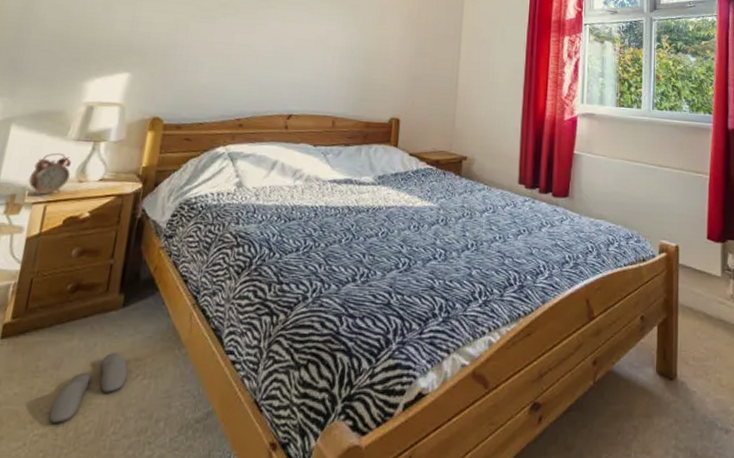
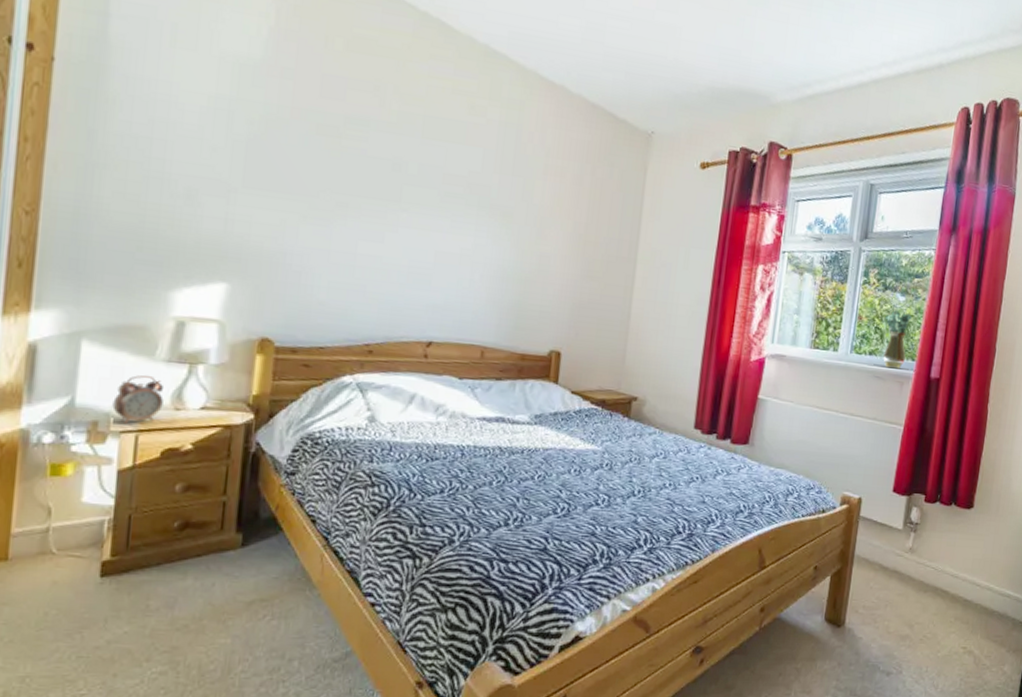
slippers: present [49,352,128,423] -> none [167,592,253,661]
vase: none [679,67,704,122] -> present [883,308,912,369]

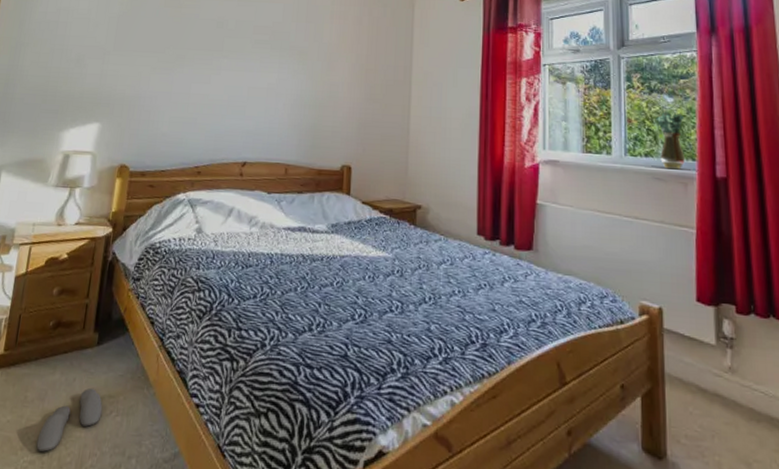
alarm clock: present [112,375,165,424] -> none [16,198,52,237]
slippers: none [167,592,253,661] -> present [36,388,103,452]

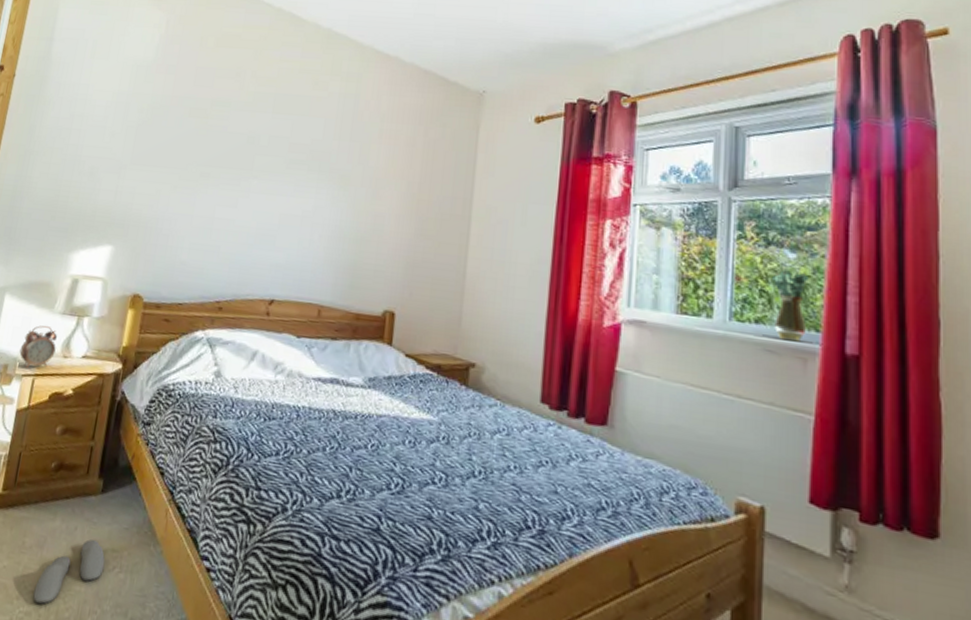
alarm clock: none [16,198,52,237] -> present [19,325,58,368]

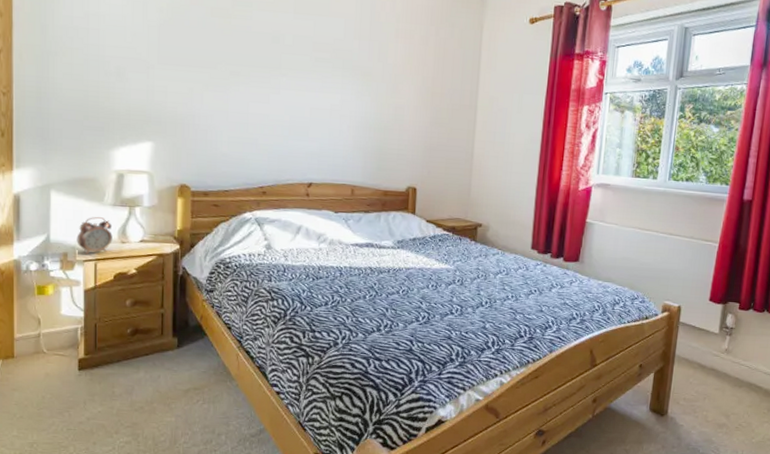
slippers: present [33,539,105,604] -> none [130,382,189,434]
vase: present [771,266,808,342] -> none [699,138,725,193]

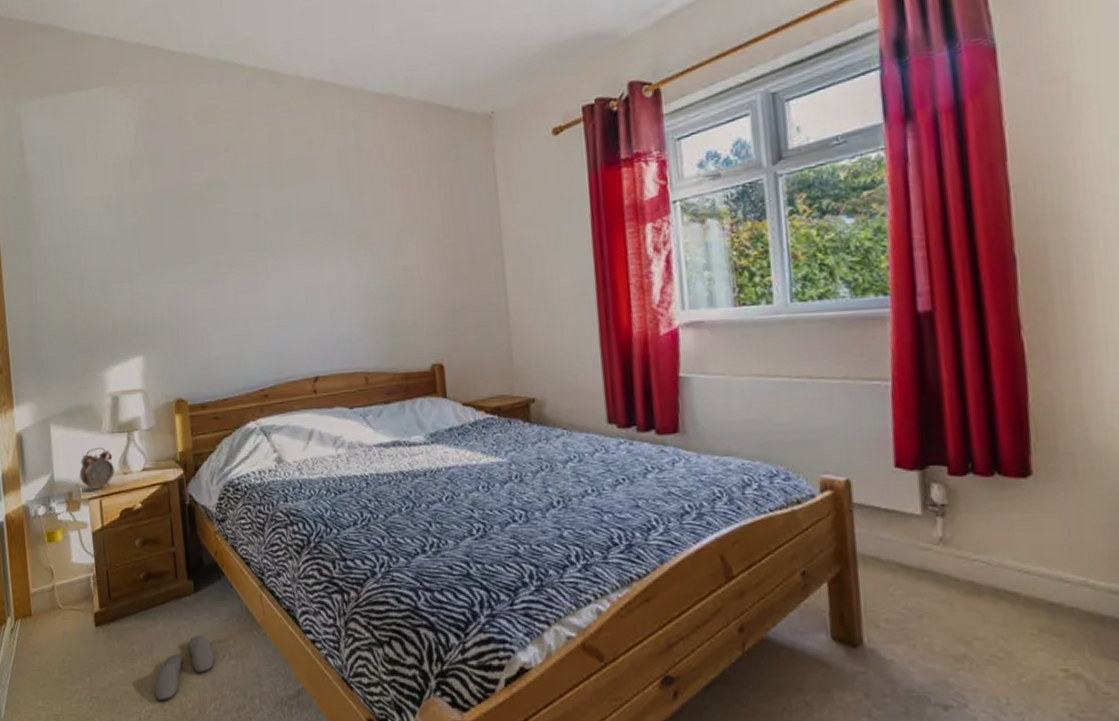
slippers: none [130,382,189,434] -> present [154,635,215,700]

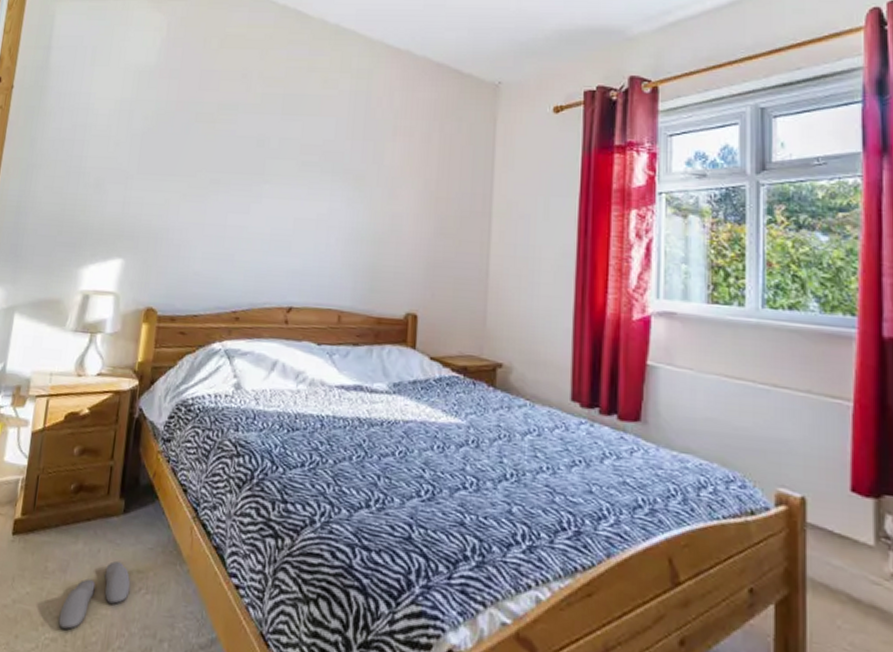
alarm clock: present [79,448,115,491] -> none [32,344,71,389]

